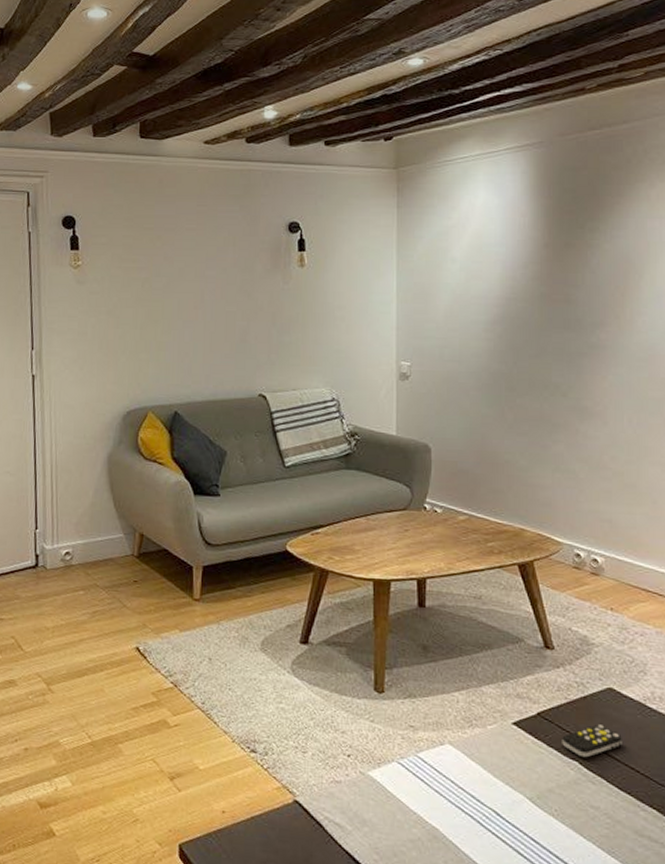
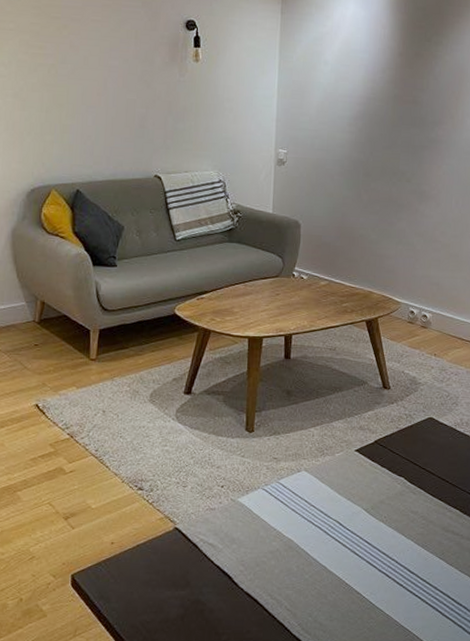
remote control: present [562,724,622,758] -> none [392,447,437,474]

